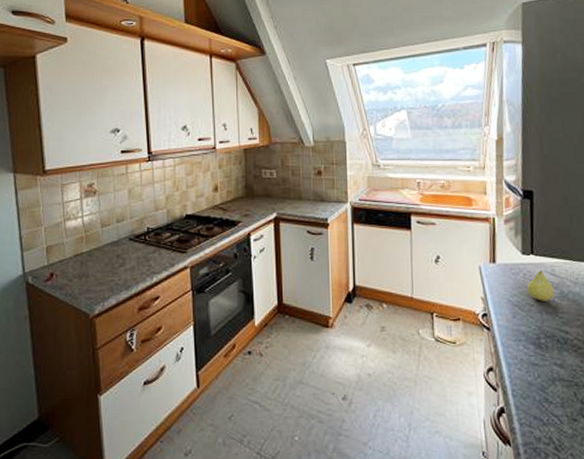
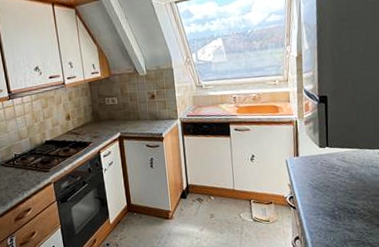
fruit: present [527,270,554,301] -> none [324,158,345,183]

